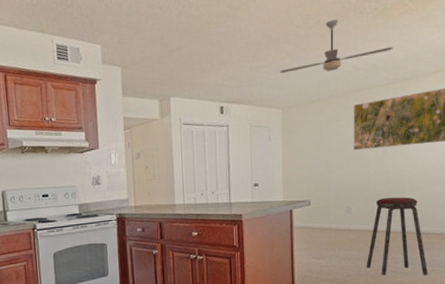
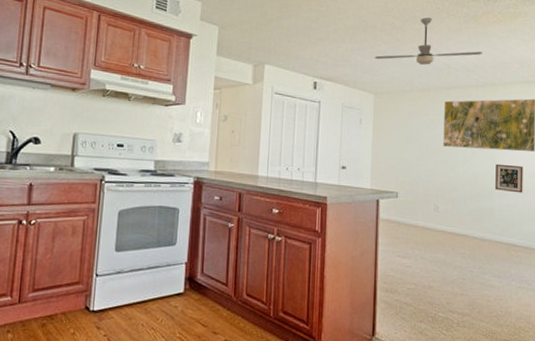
music stool: present [366,197,428,276] -> none [452,201,516,293]
picture frame: none [407,157,437,185] -> present [495,163,523,193]

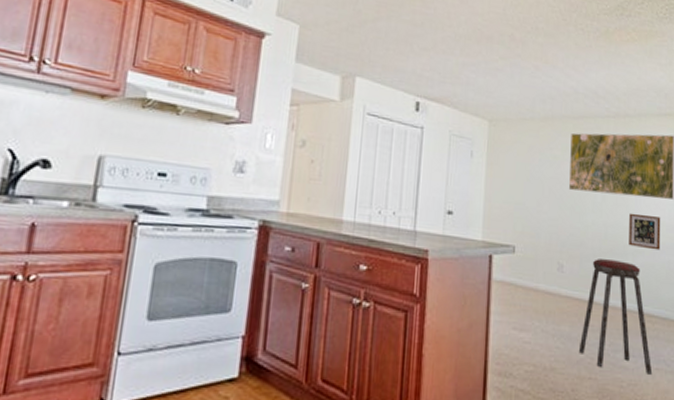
ceiling fan: present [374,17,483,65] -> none [489,30,615,88]
music stool: none [452,201,516,293] -> present [578,259,653,376]

